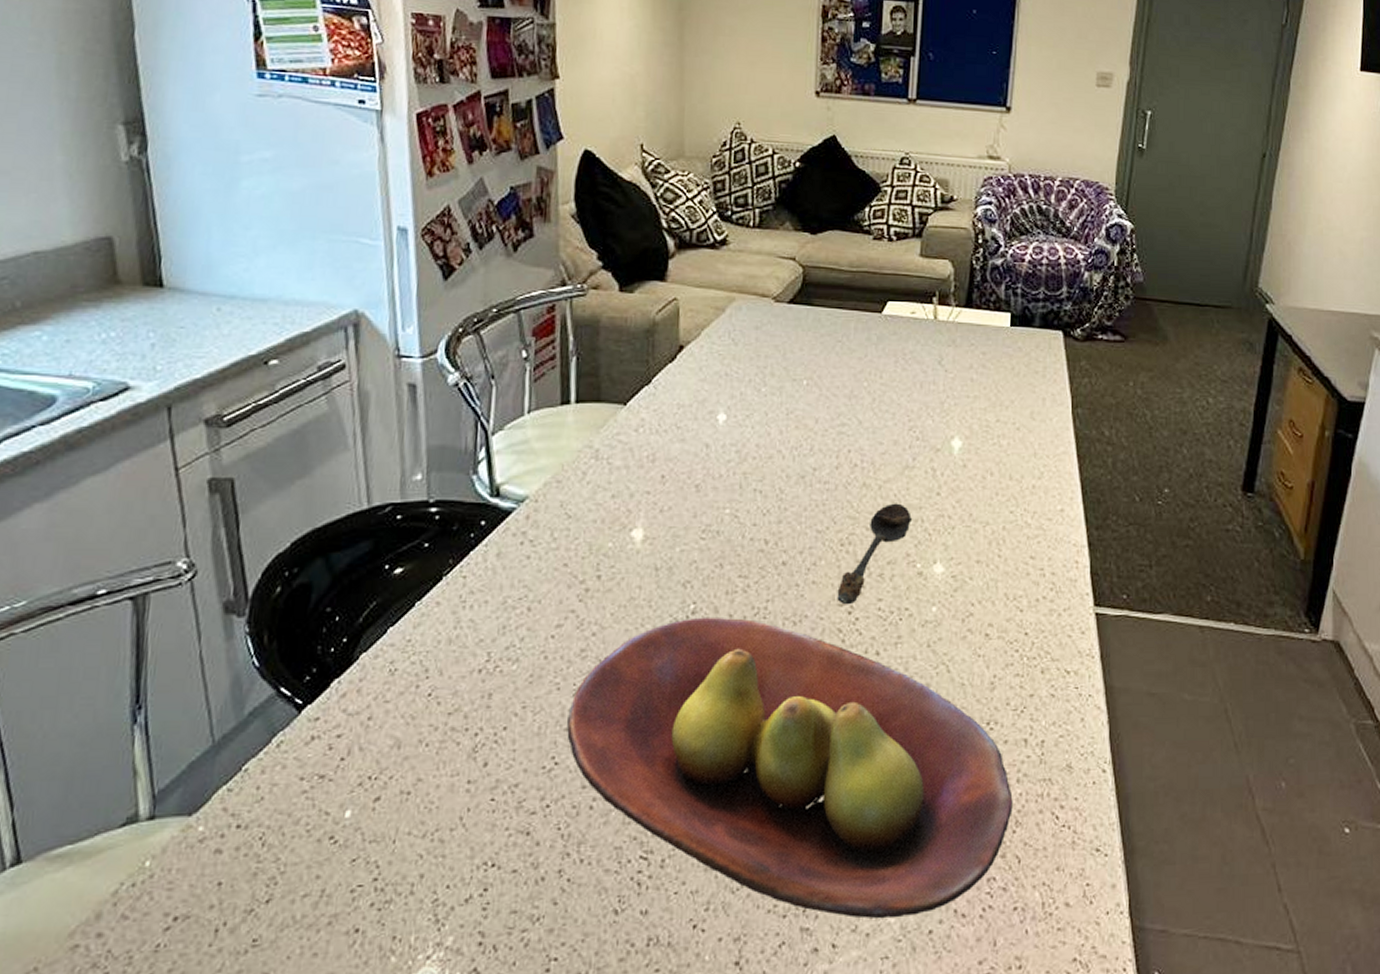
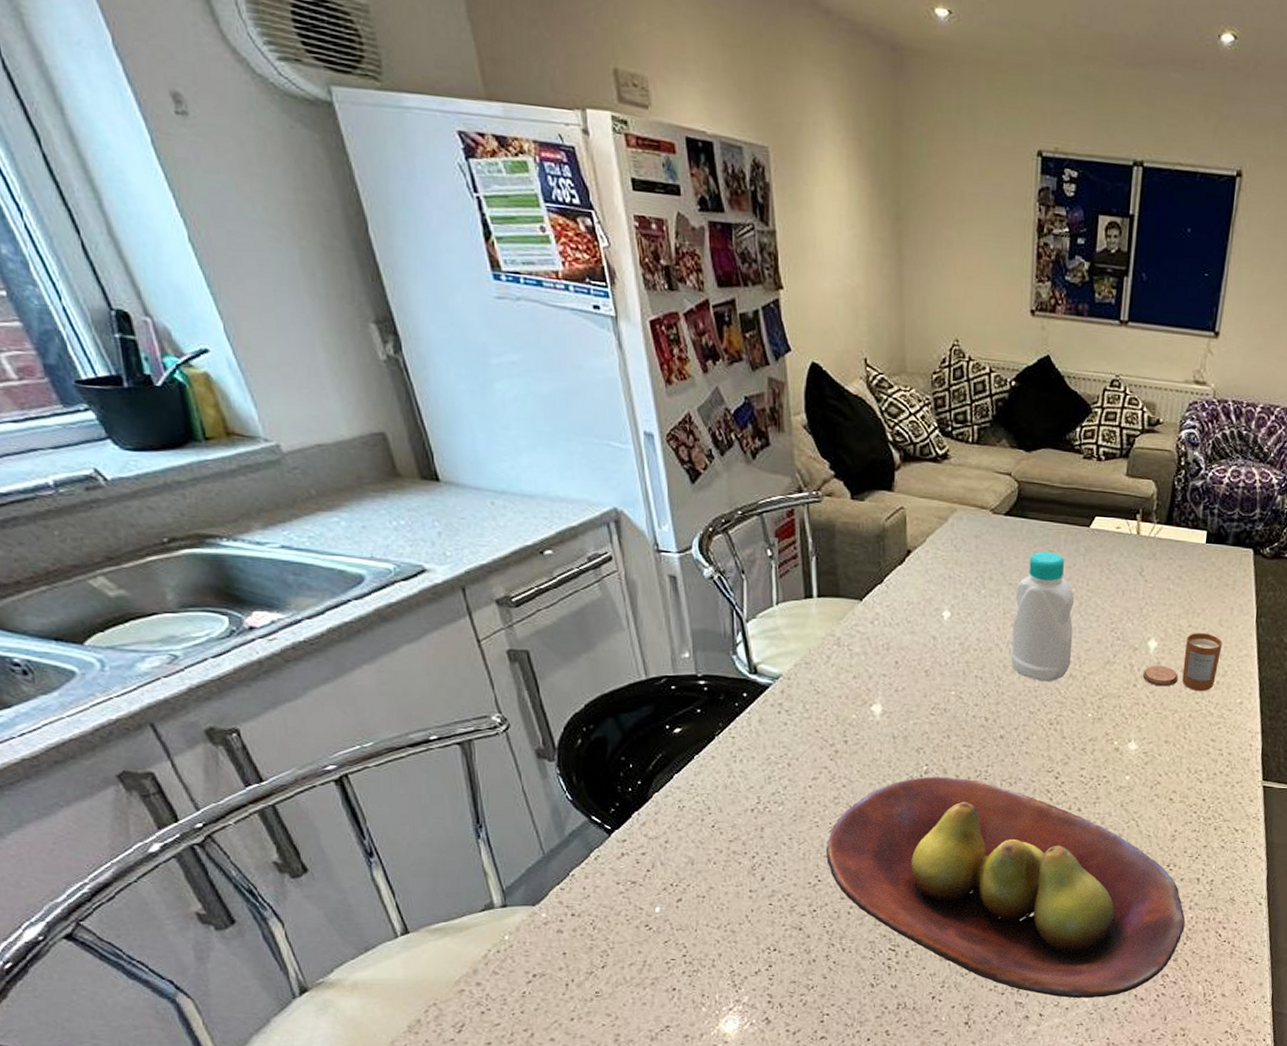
bottle: none [795,341,866,494] -> present [1011,551,1074,682]
spoon: present [837,503,912,605] -> none [1046,692,1111,772]
candle: none [948,429,1036,499] -> present [1143,633,1223,692]

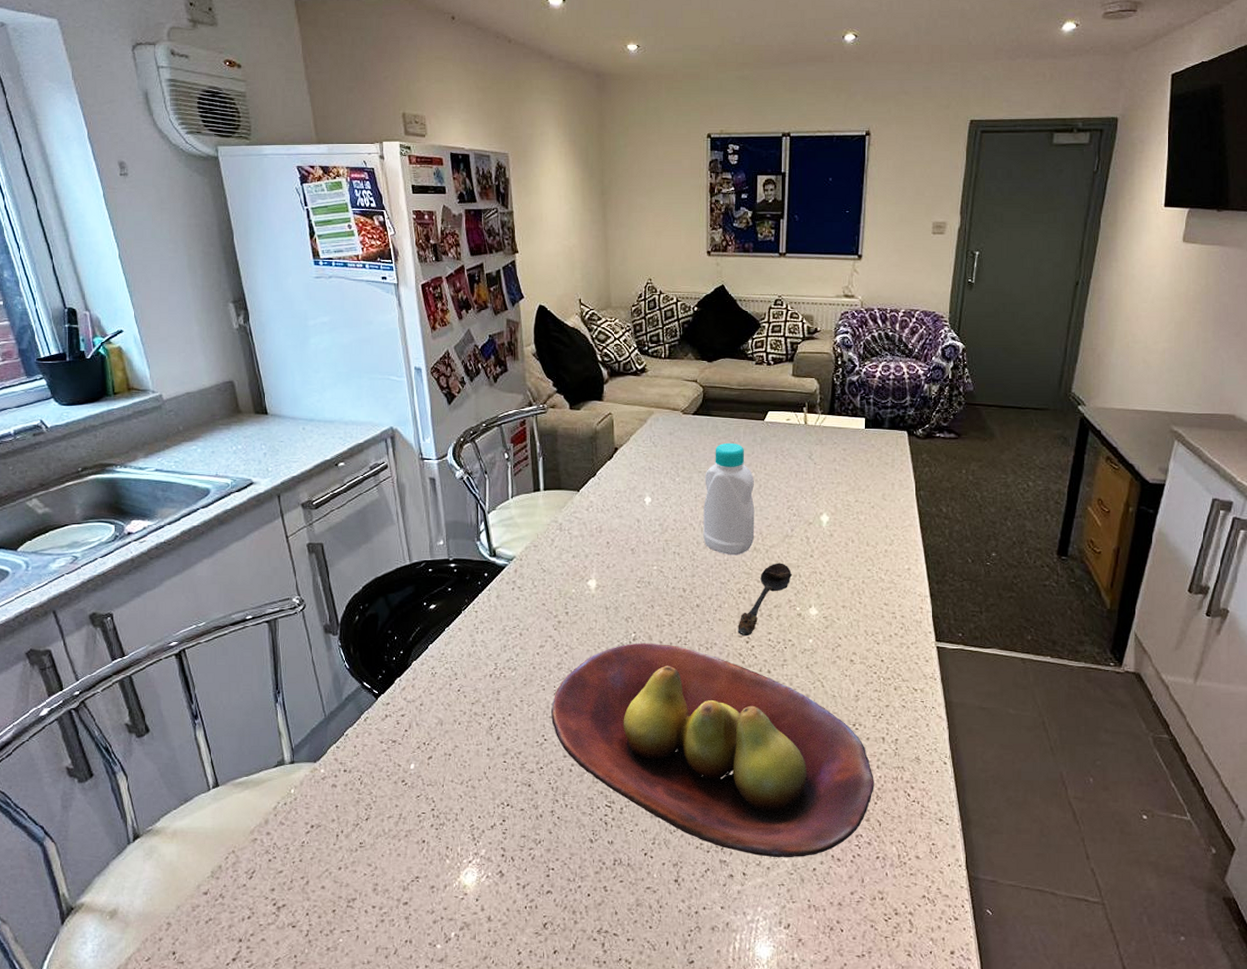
spoon: none [1046,692,1111,772] -> present [738,563,792,637]
candle: present [1143,633,1223,692] -> none [819,507,887,560]

